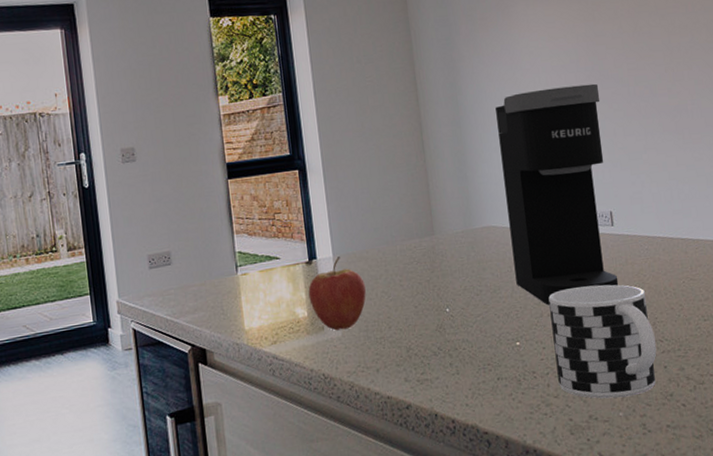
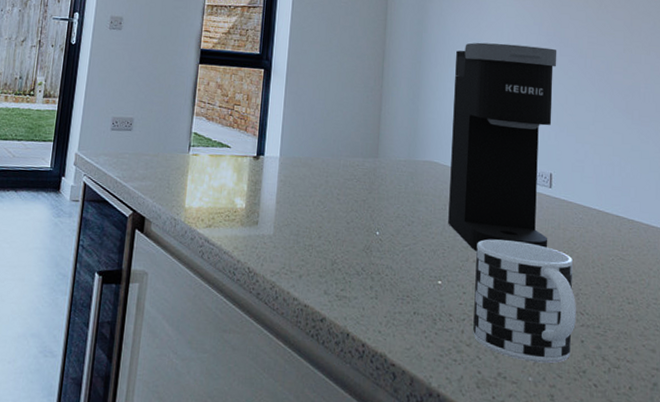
fruit: present [308,257,366,331] -> none [249,158,304,230]

